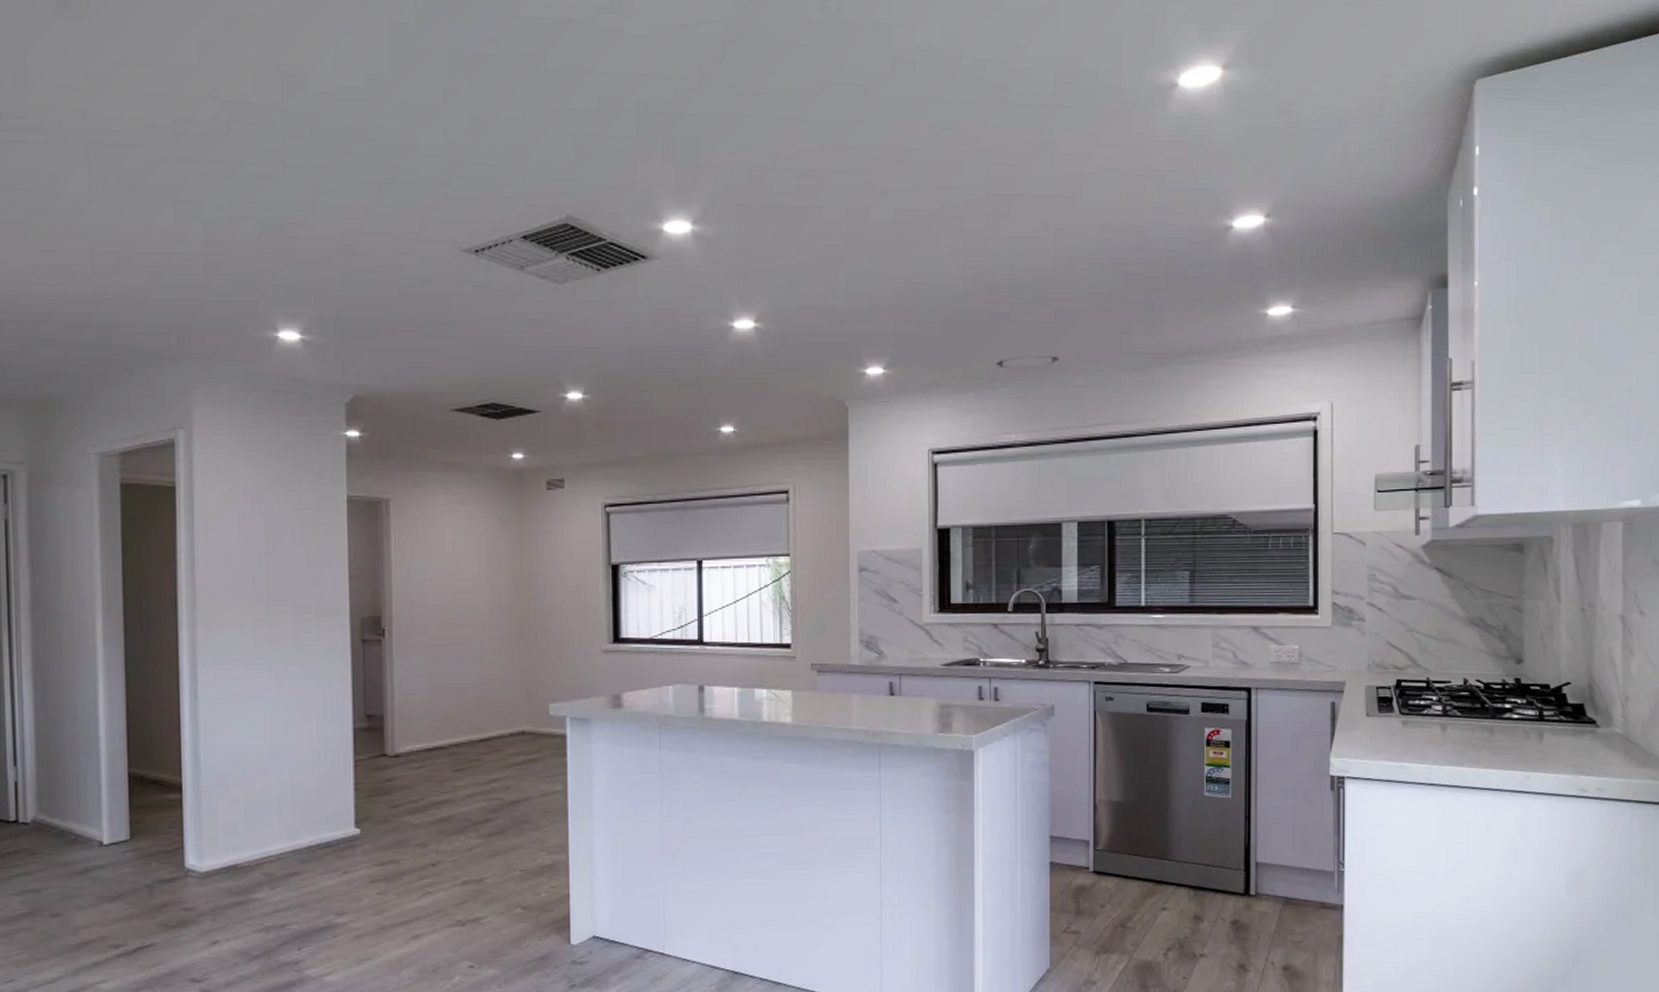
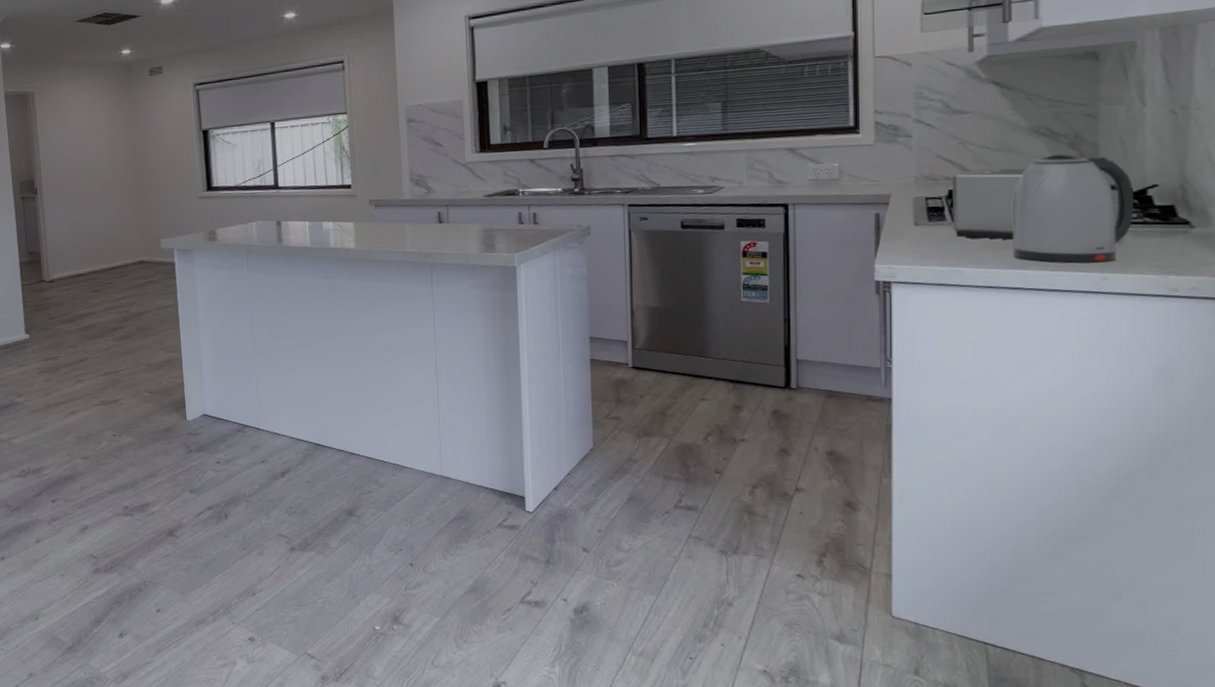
toaster: none [1400,657,1540,735] -> present [953,168,1119,240]
kettle: none [1451,647,1552,762] -> present [1012,154,1134,264]

